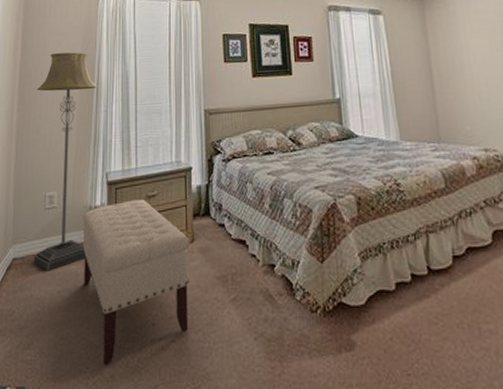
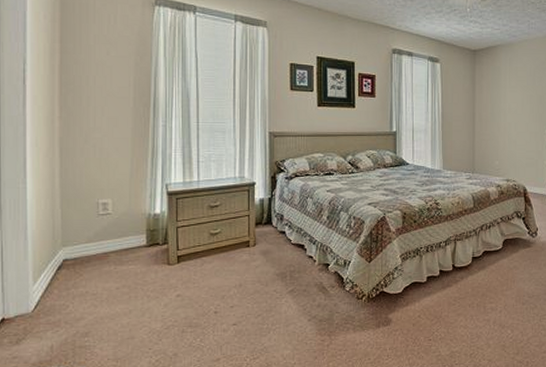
floor lamp: present [34,52,98,270] -> none [82,62,155,270]
bench: present [82,200,190,366] -> none [141,209,252,346]

